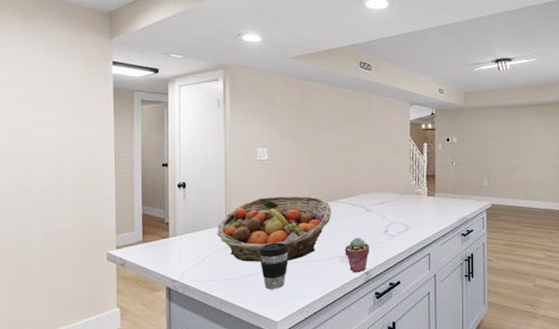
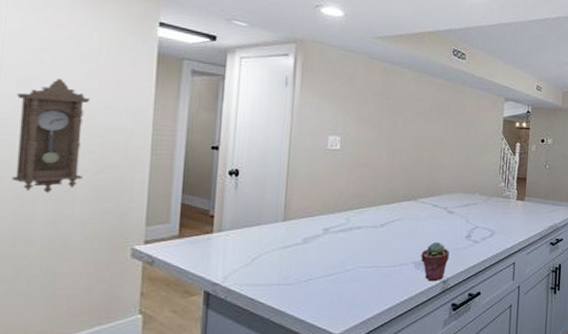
pendulum clock: none [11,116,66,210] -> present [12,79,91,193]
fruit basket: present [216,196,332,262] -> none [271,191,410,266]
coffee cup: present [259,242,289,289] -> none [321,243,357,297]

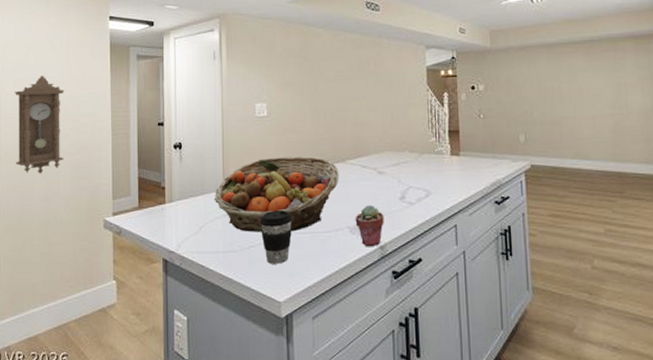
fruit basket: none [271,191,410,266] -> present [214,156,339,232]
coffee cup: none [321,243,357,297] -> present [259,209,293,264]

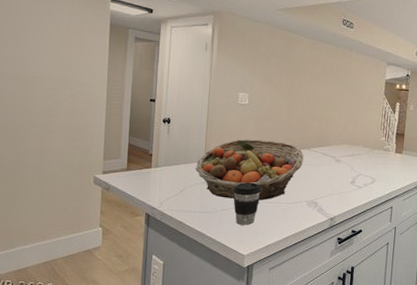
pendulum clock: present [15,76,65,174] -> none [12,44,64,131]
potted succulent: present [355,205,384,247] -> none [312,185,336,218]

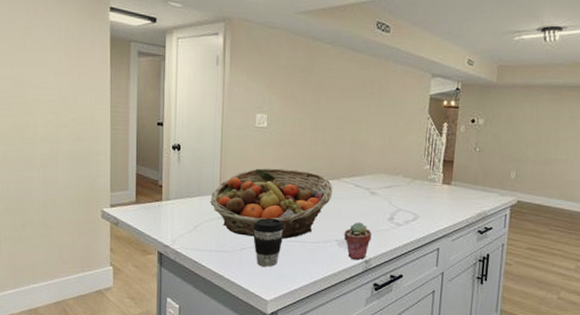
potted succulent: none [312,185,336,218] -> present [344,222,372,260]

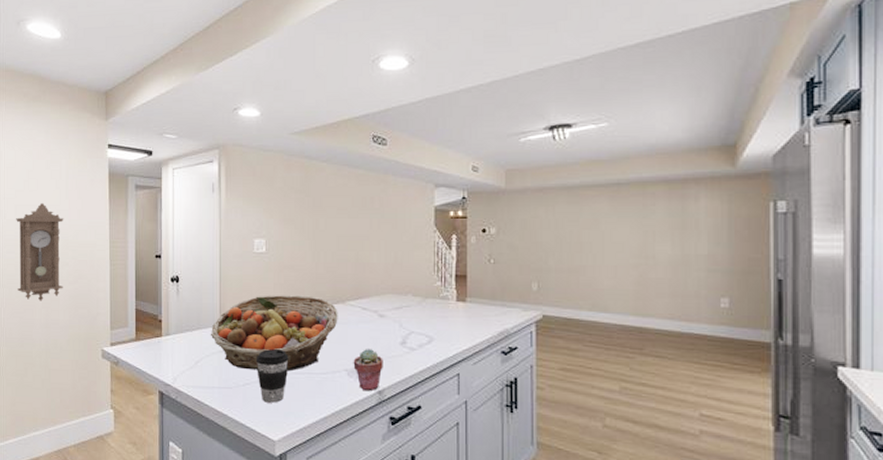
pendulum clock: none [12,62,63,160] -> present [16,203,64,301]

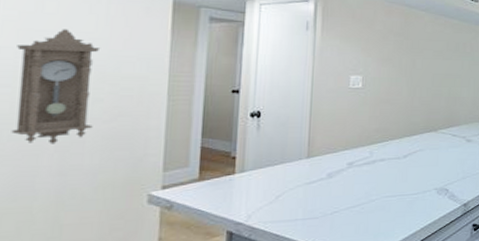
fruit basket: present [210,295,338,372] -> none [295,126,431,199]
coffee cup: present [255,348,289,403] -> none [346,175,381,227]
potted succulent: present [353,349,383,392] -> none [442,169,469,206]

